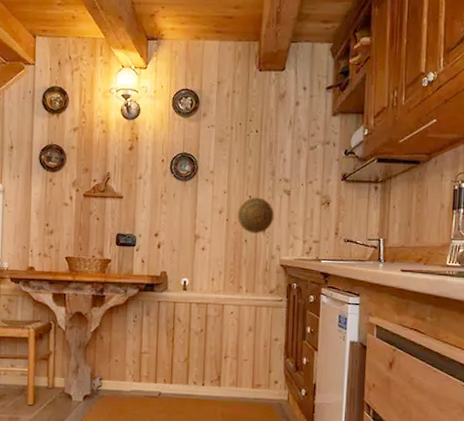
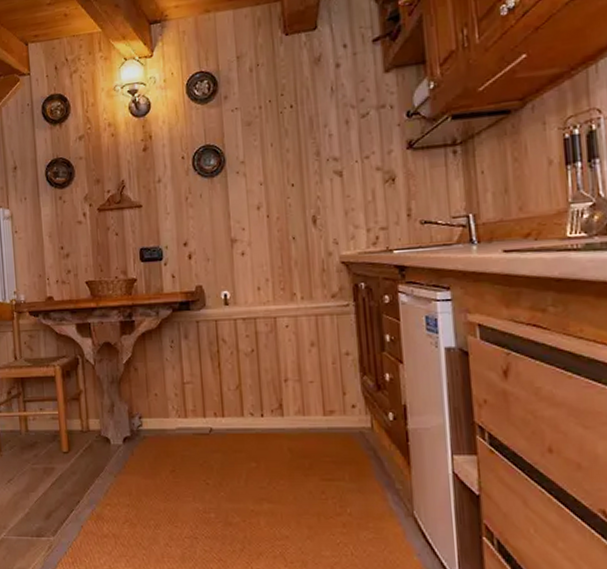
decorative plate: present [238,197,275,234] -> none [280,184,326,229]

